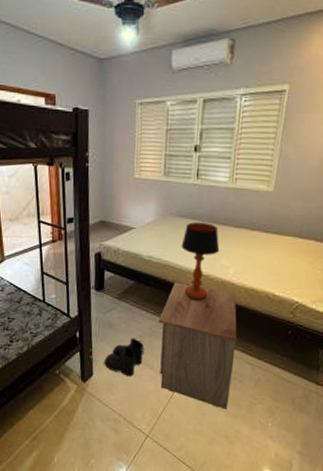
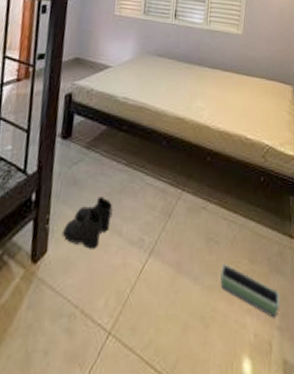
nightstand: present [159,282,237,409] -> none [128,126,212,281]
table lamp: present [181,222,220,300] -> none [158,62,195,146]
planter: none [244,399,303,445] -> present [220,264,281,318]

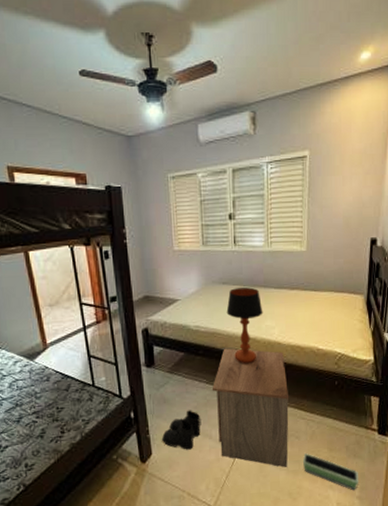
nightstand: none [128,126,212,281] -> present [213,348,289,468]
table lamp: none [158,62,195,146] -> present [226,287,263,363]

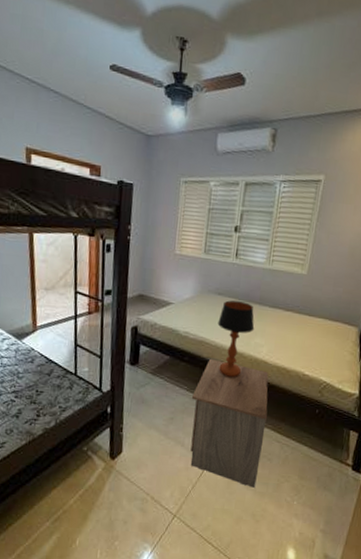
boots: present [162,410,202,450] -> none [135,414,177,454]
planter: present [303,453,359,491] -> none [271,477,327,523]

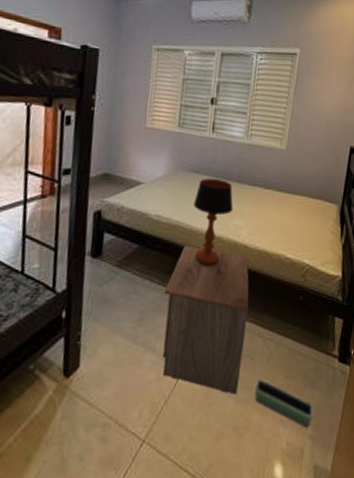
planter: none [271,477,327,523] -> present [255,379,314,428]

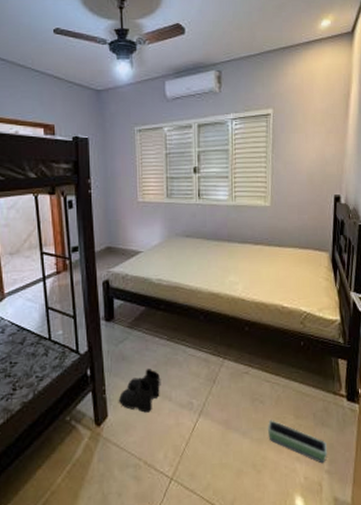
boots: none [95,315,146,364] -> present [119,368,161,413]
nightstand: present [162,245,249,394] -> none [174,303,253,435]
table lamp: present [193,178,233,265] -> none [189,241,227,320]

